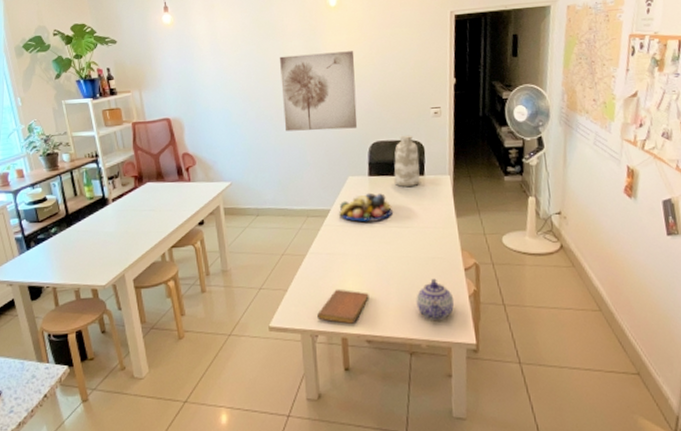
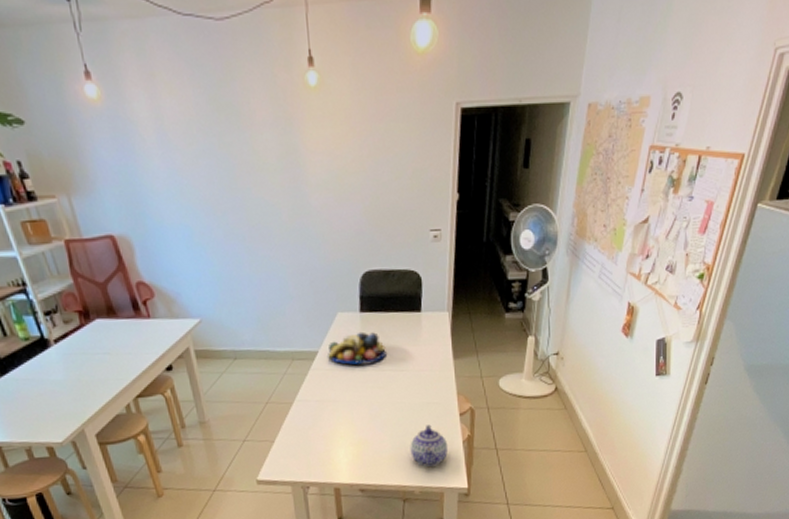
wall art: present [279,51,358,132] -> none [247,151,346,256]
notebook: present [317,289,369,325] -> none [308,438,362,475]
vase: present [394,135,420,187] -> none [388,263,417,325]

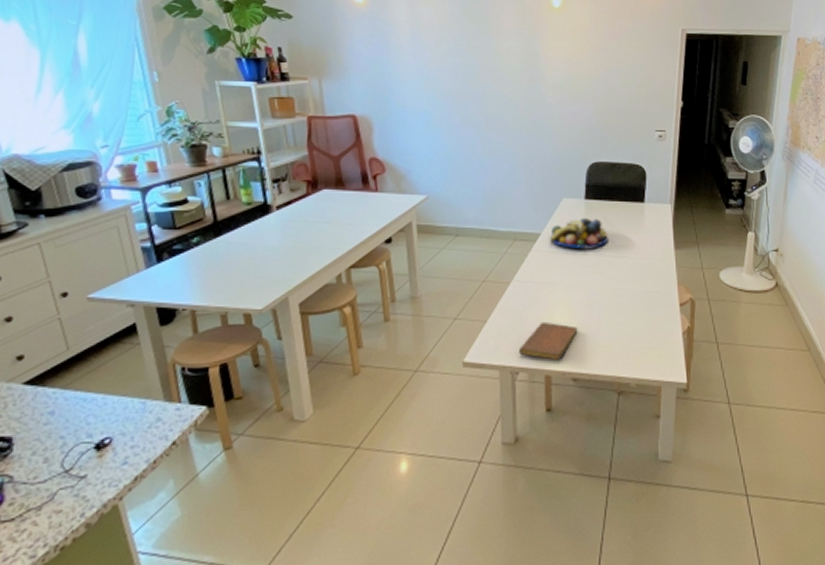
notebook: none [308,438,362,475] -> present [519,321,578,362]
teapot: present [410,424,448,467] -> none [628,313,668,358]

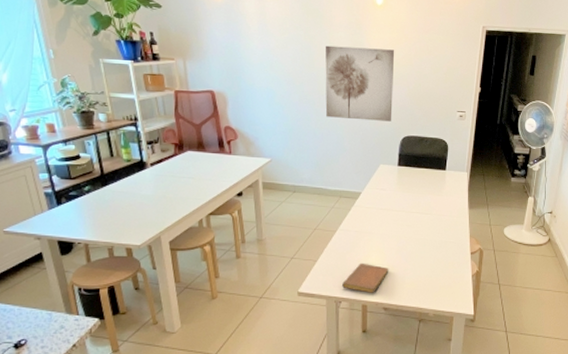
wall art: none [492,57,577,145] -> present [325,45,395,122]
fruit bowl: present [550,217,608,248] -> none [369,181,416,206]

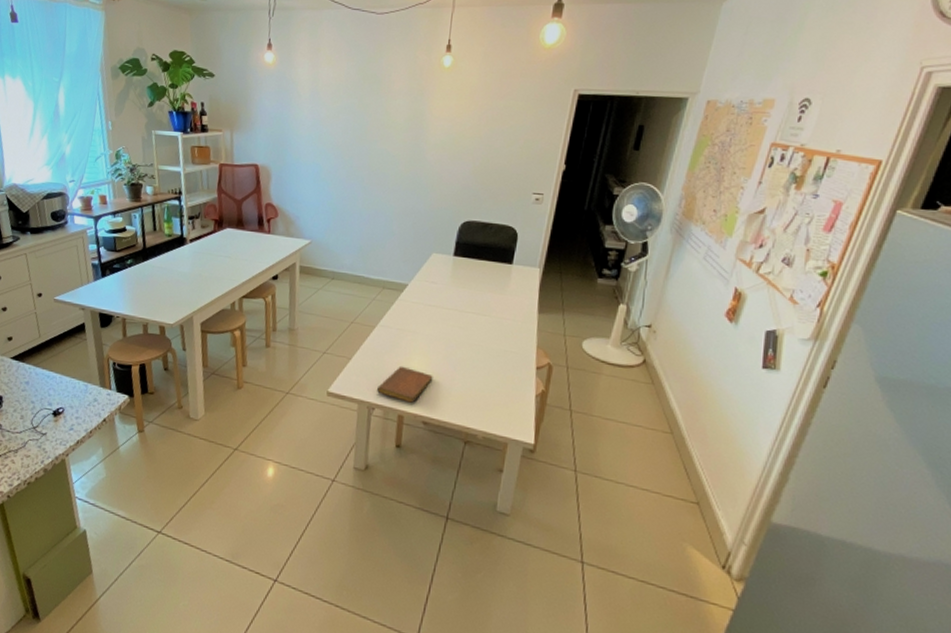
wall art: present [325,45,395,122] -> none [374,115,461,203]

